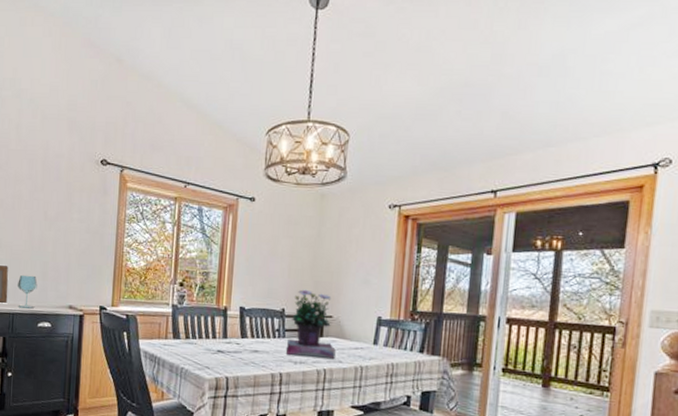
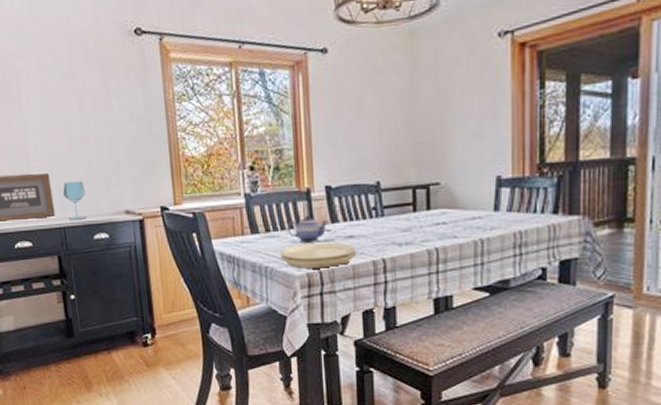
plate: none [195,352,259,376] -> present [280,242,357,269]
teapot: none [204,329,239,352] -> present [287,215,329,243]
potted flower: present [287,289,336,359] -> none [388,154,448,236]

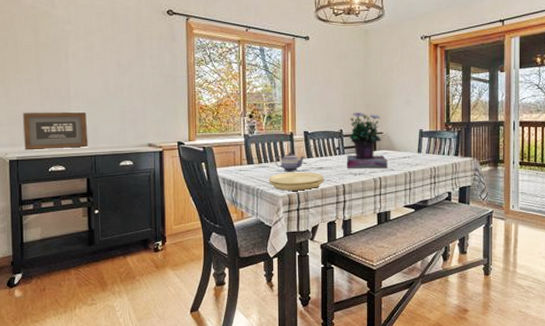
wine glass: present [63,181,86,220] -> none [97,119,116,150]
potted flower: none [388,154,448,236] -> present [347,112,388,168]

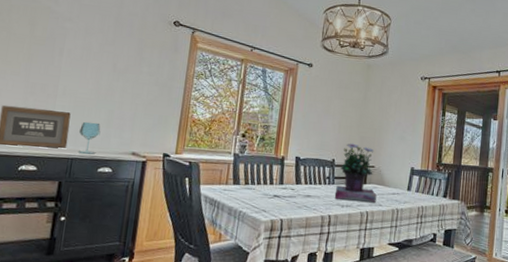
wine glass: none [97,119,116,150] -> present [78,121,101,154]
plate: present [268,172,325,191] -> none [252,197,311,218]
teapot: present [275,152,305,172] -> none [262,176,294,197]

